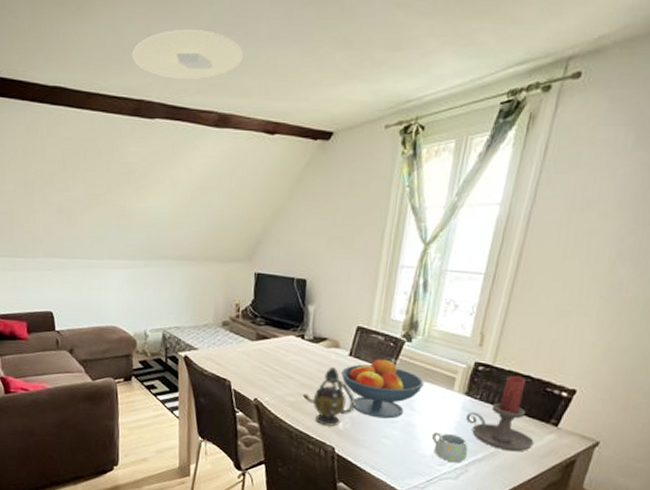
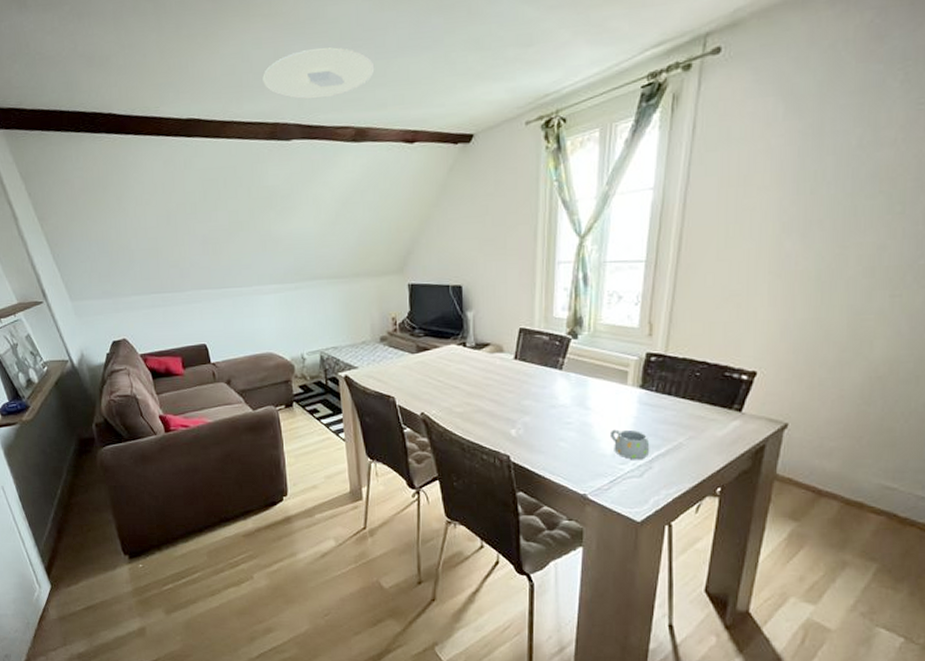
teapot: present [302,366,356,426] -> none [470,372,526,434]
fruit bowl: present [341,358,424,419] -> none [508,358,596,421]
candle holder: present [466,376,534,452] -> none [644,363,719,443]

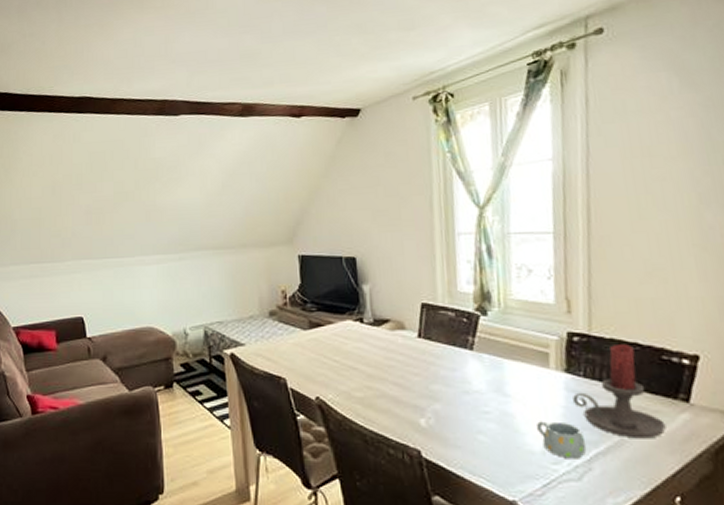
ceiling light: present [262,47,375,100] -> none [153,33,261,79]
candle holder: none [644,363,719,443] -> present [573,345,666,439]

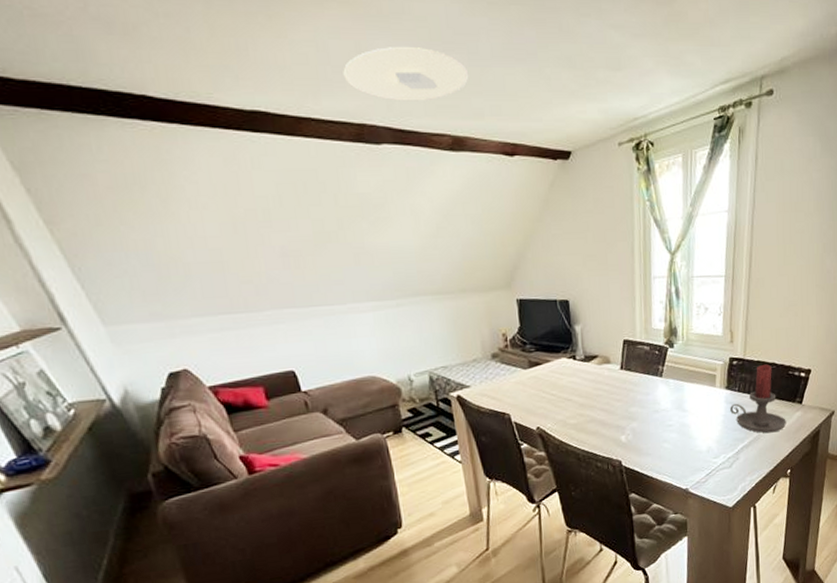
ceiling light: none [153,33,261,79] -> present [343,47,469,101]
mug: present [537,421,587,459] -> none [705,427,736,453]

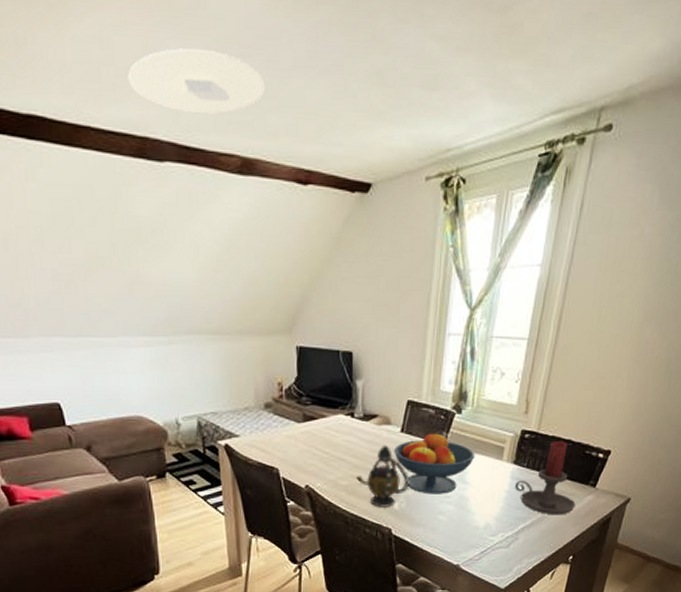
teapot: none [583,382,634,442] -> present [356,444,410,507]
fruit bowl: none [616,366,691,425] -> present [394,432,475,494]

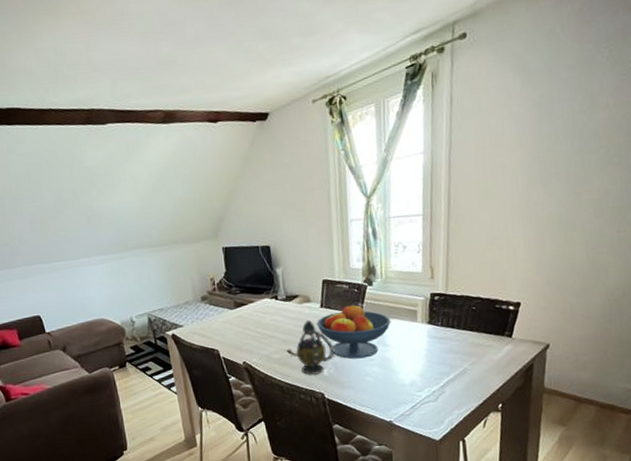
ceiling light: present [128,48,266,115] -> none [76,40,178,88]
candle holder: present [515,441,576,515] -> none [433,299,495,367]

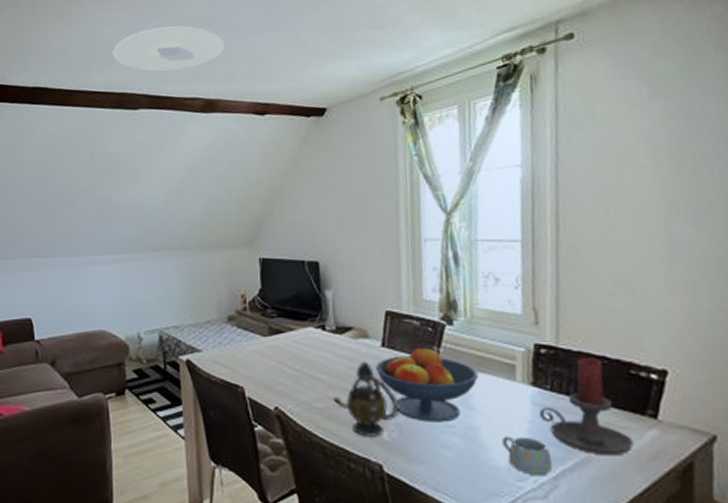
ceiling light: none [76,40,178,88] -> present [112,26,225,72]
mug: none [407,361,442,387] -> present [502,436,553,476]
candle holder: none [433,299,495,367] -> present [539,358,634,456]

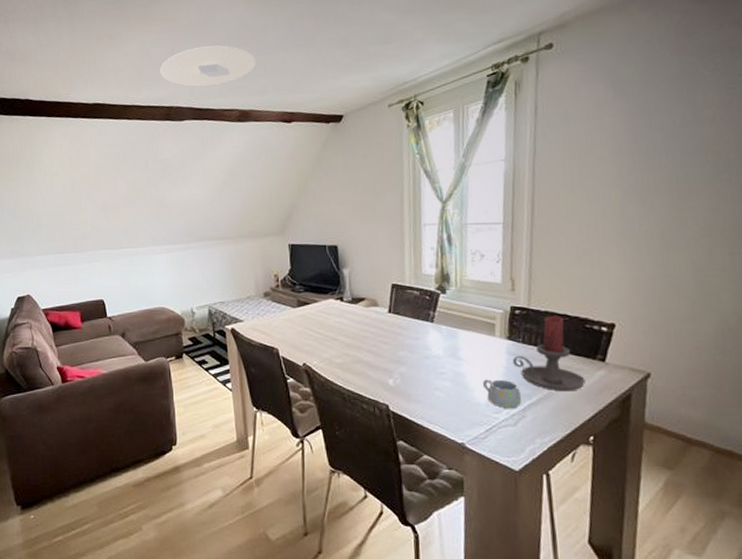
teapot: present [333,361,399,437] -> none [349,324,402,384]
fruit bowl: present [376,346,479,422] -> none [384,311,466,371]

